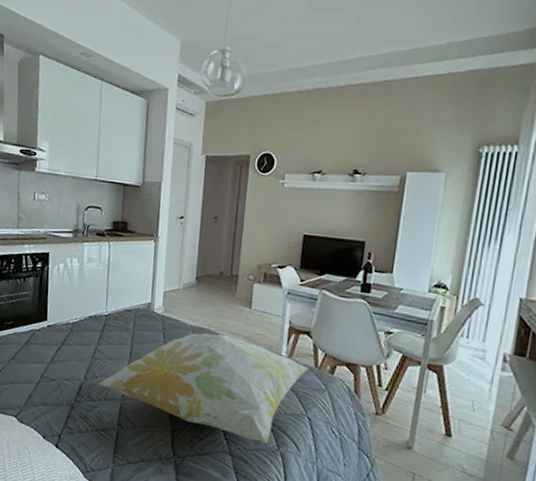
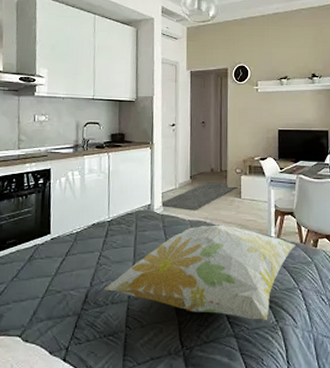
rug: none [161,286,247,316] -> present [160,182,236,211]

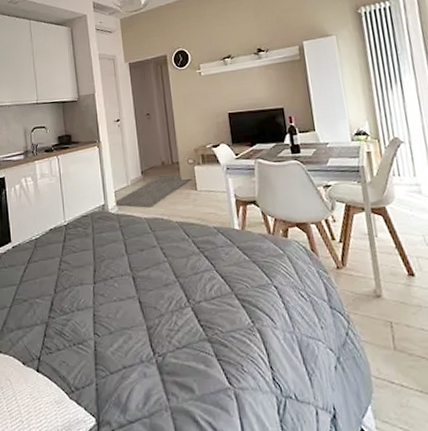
decorative pillow: present [104,225,296,320] -> none [68,220,263,322]

